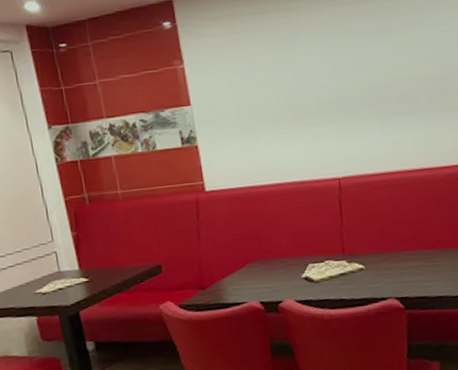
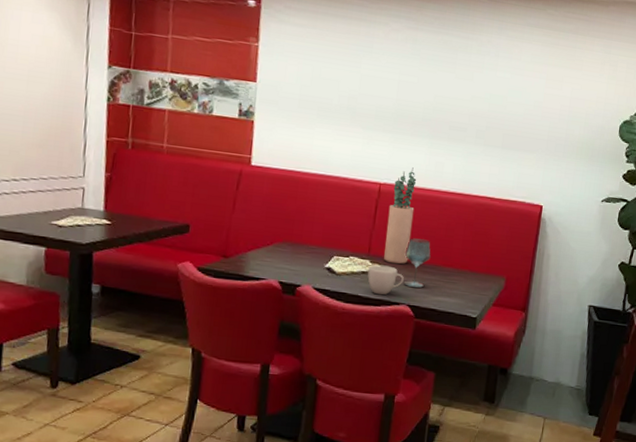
cup: none [345,261,386,294] -> present [367,264,404,295]
vase: none [353,153,386,259] -> present [384,167,417,265]
wine glass: none [380,226,409,280] -> present [404,238,431,289]

